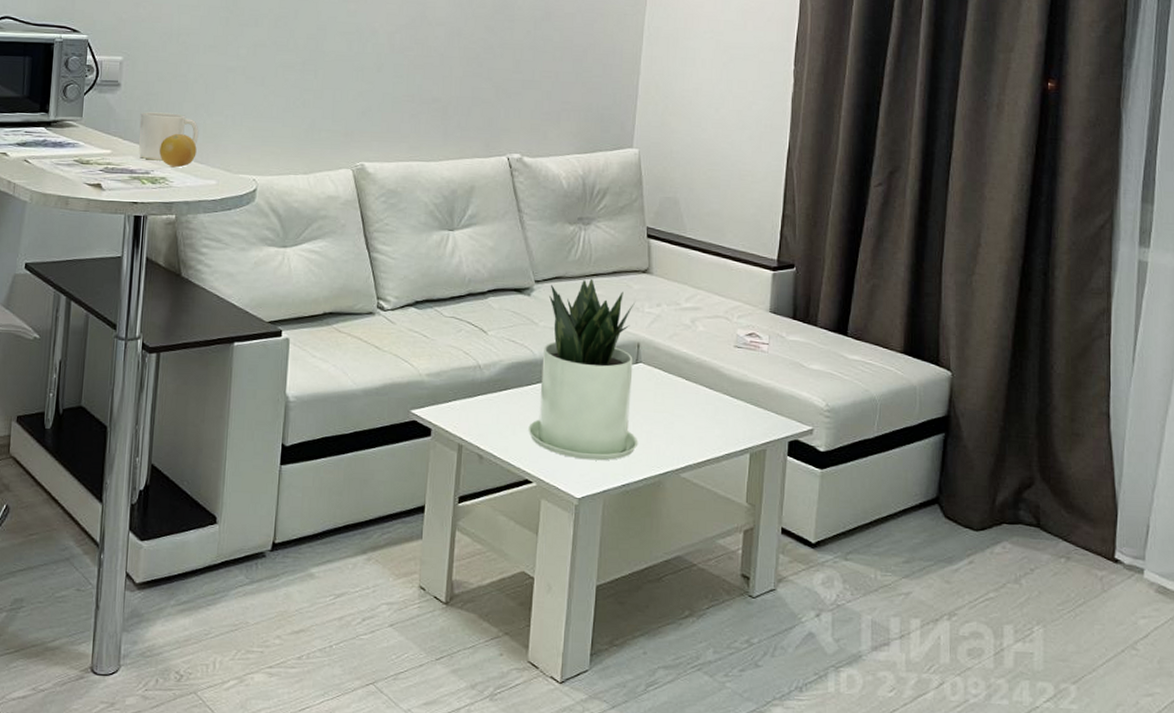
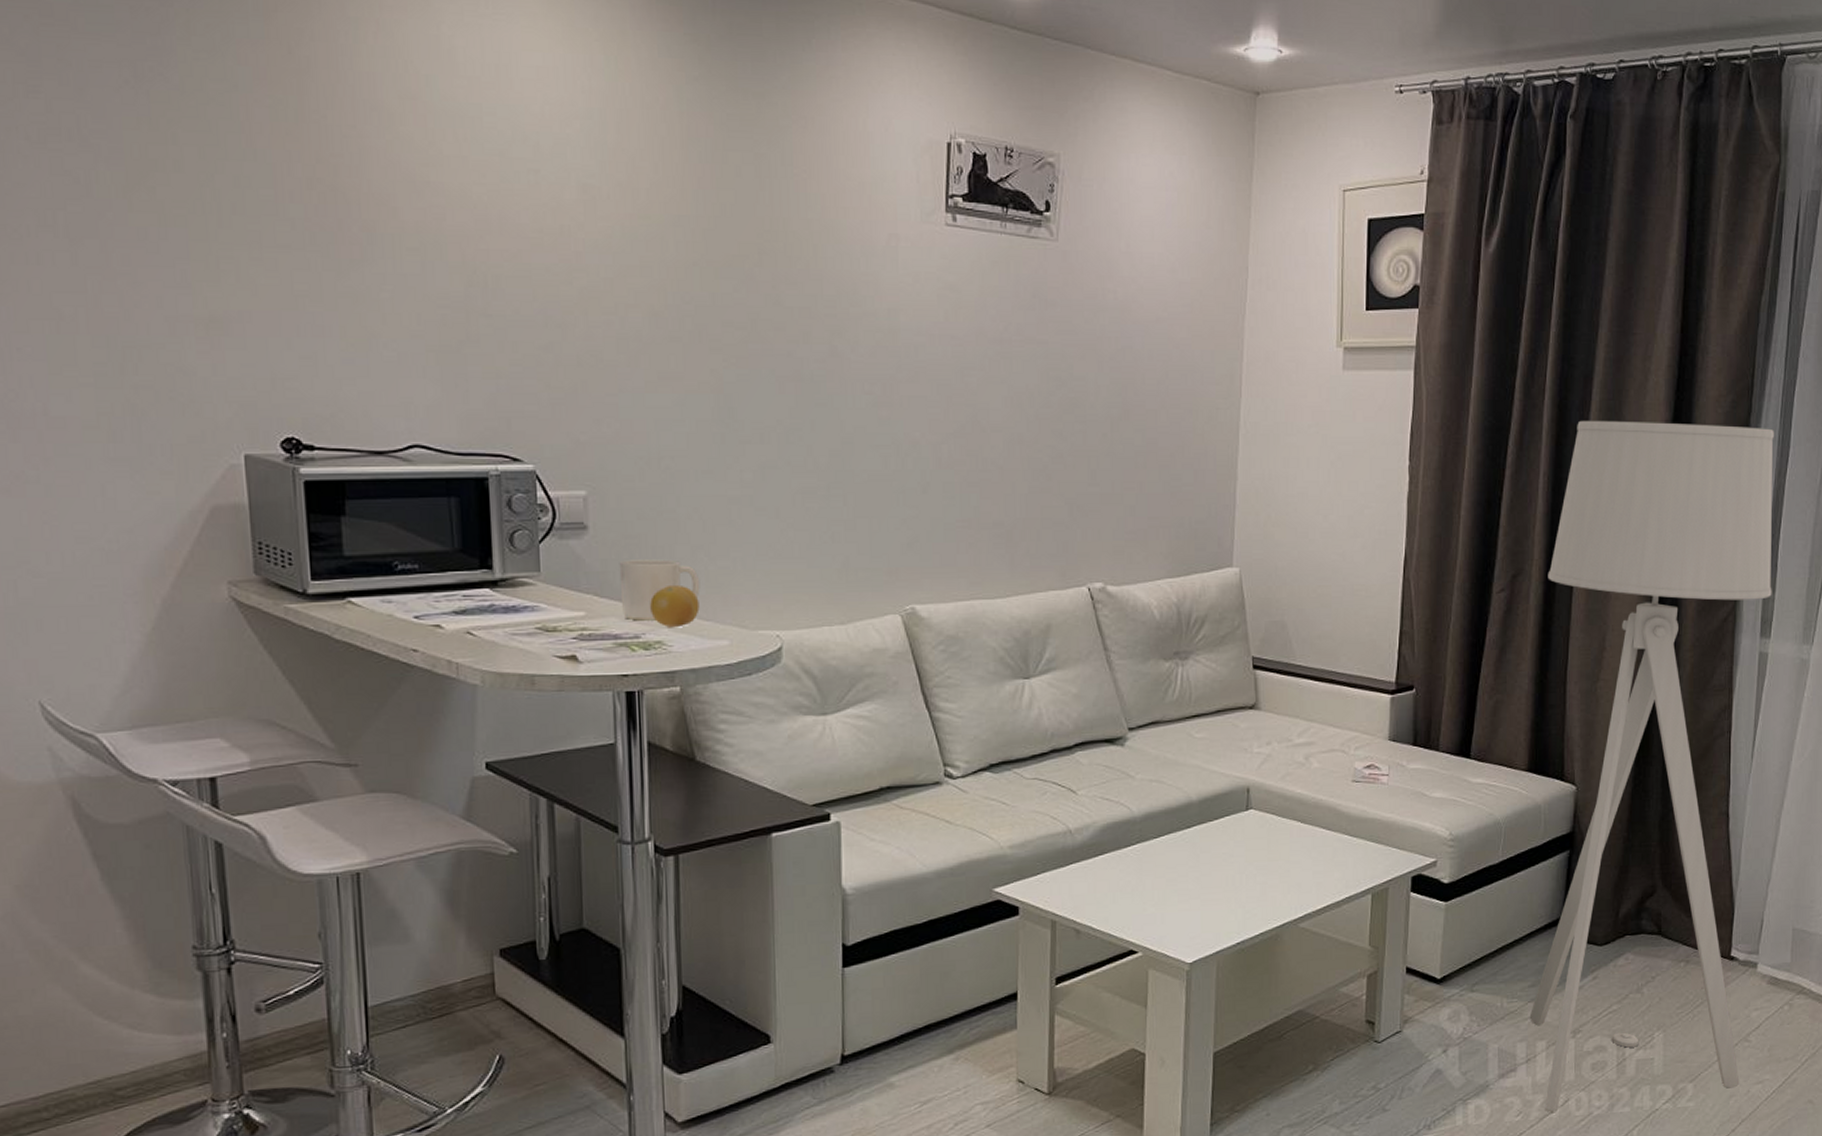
planter: present [528,278,639,461] -> none [1130,720,1253,921]
floor lamp: none [903,38,1150,697] -> present [1529,420,1774,1114]

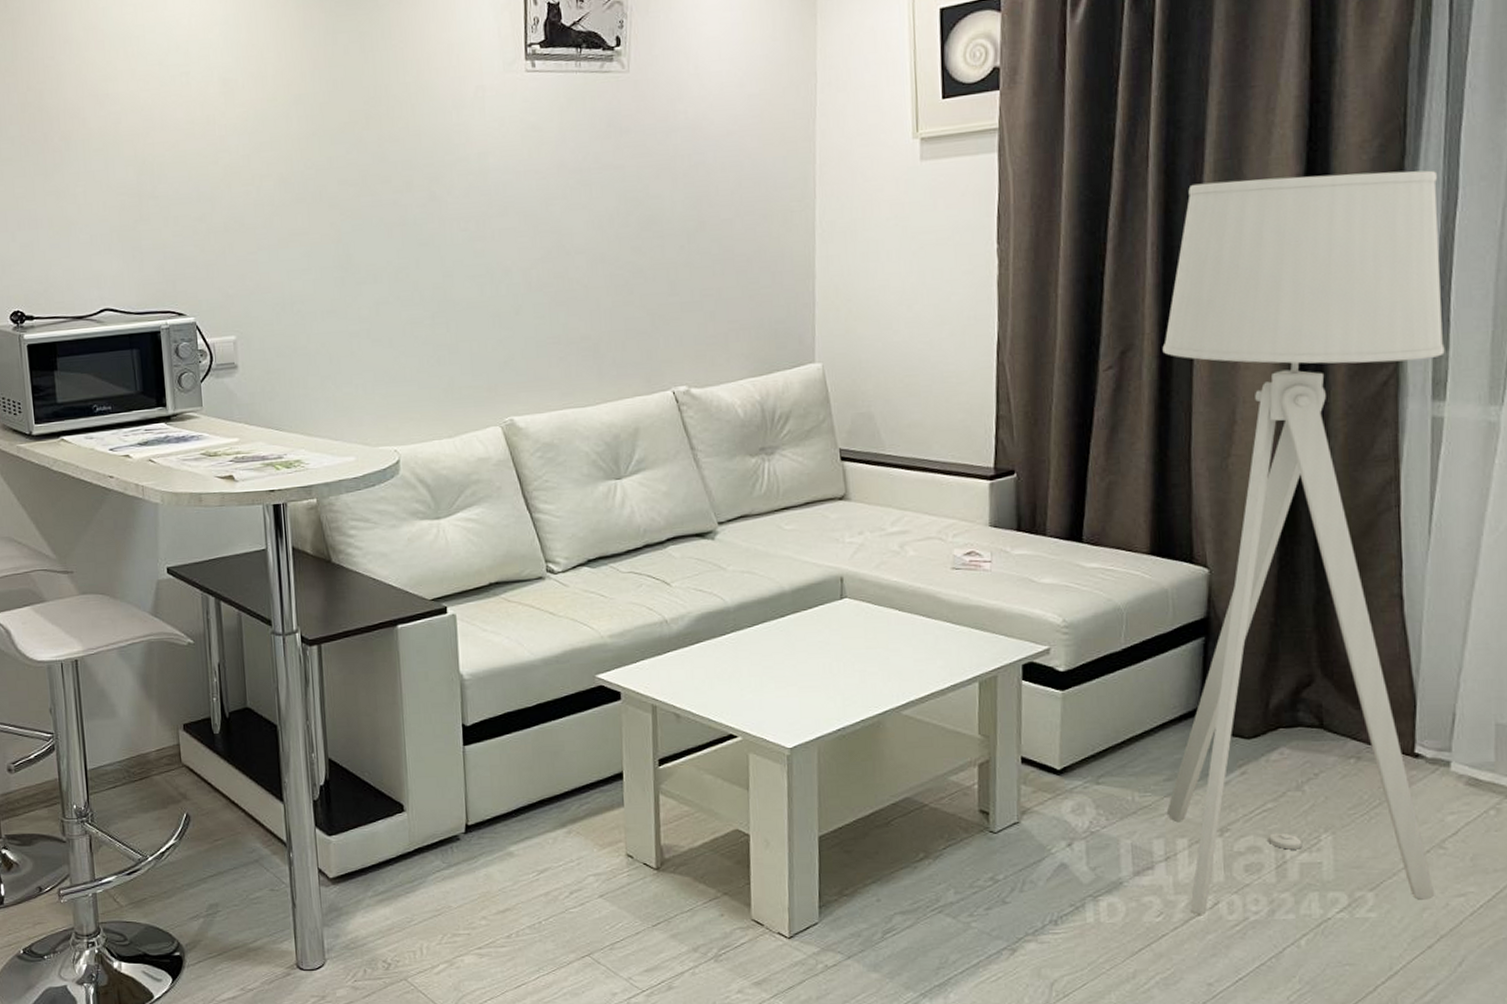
mug: present [619,559,700,621] -> none [263,389,330,444]
fruit: present [650,584,700,628] -> none [289,410,330,448]

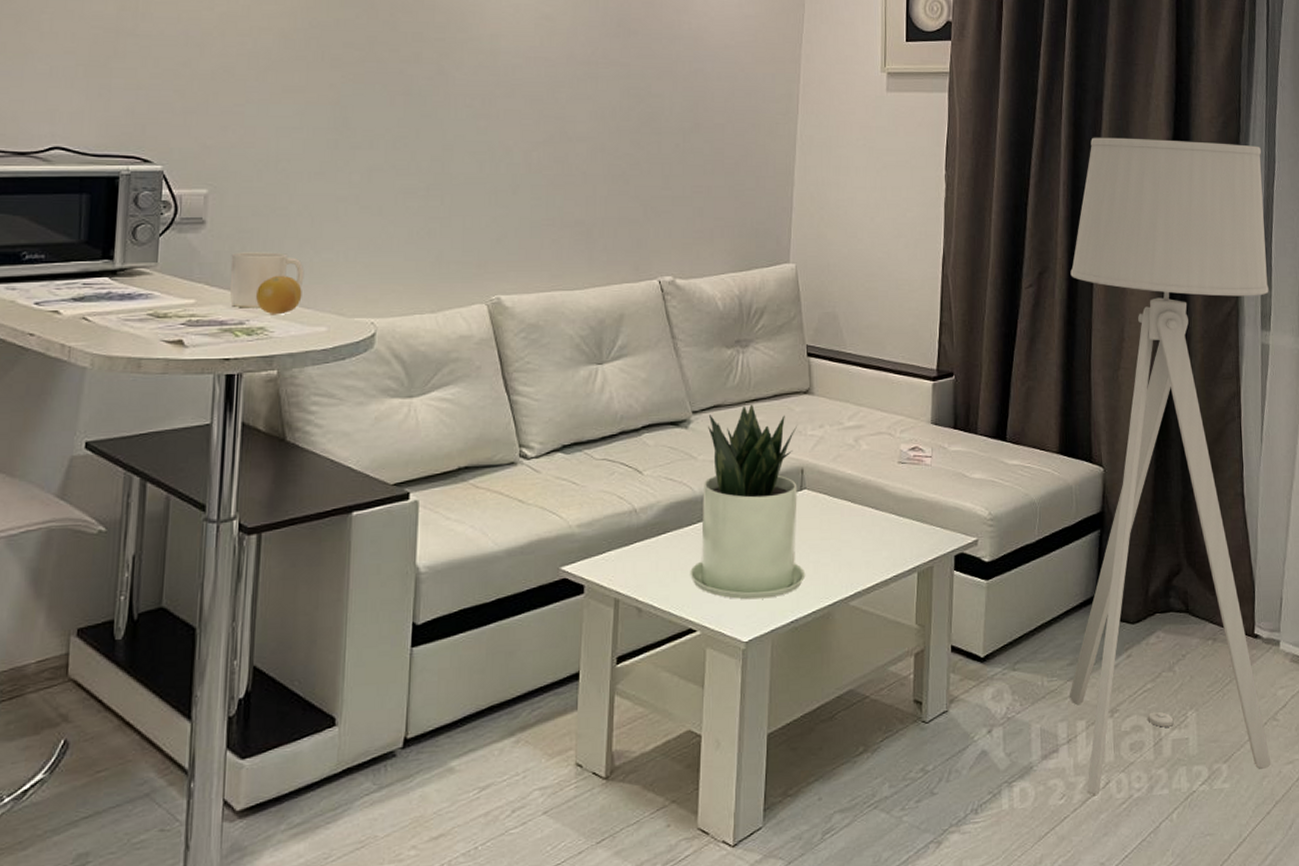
mug: none [263,389,330,444] -> present [230,252,305,308]
fruit: none [289,410,330,448] -> present [256,275,302,315]
planter: none [727,512,852,708] -> present [690,404,806,600]

